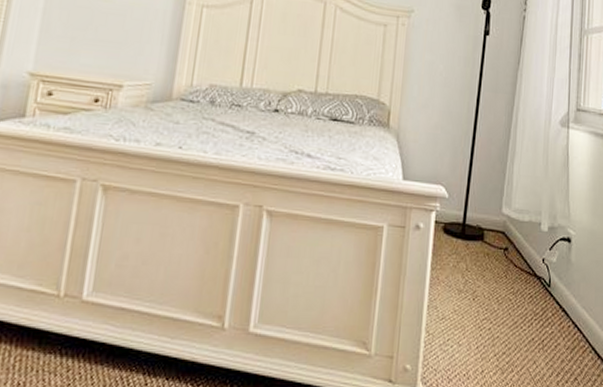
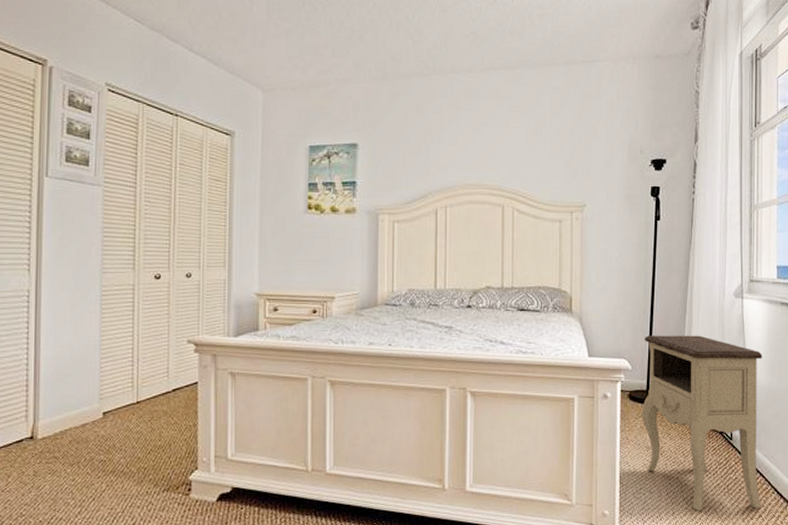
nightstand: none [456,160,586,370] -> present [642,335,763,511]

